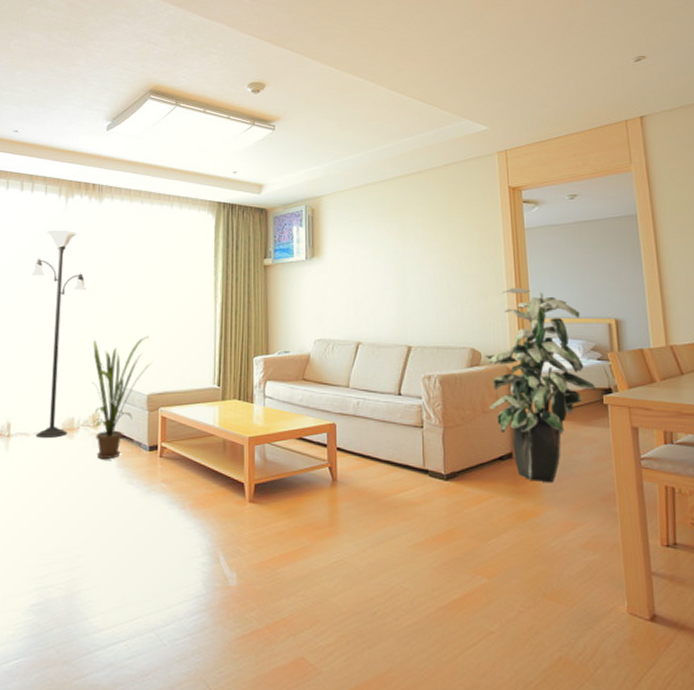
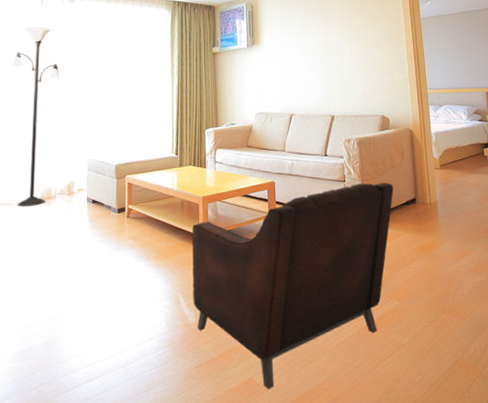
house plant: present [92,336,151,460] -> none [67,115,118,223]
armchair: none [235,431,485,672] -> present [191,183,394,389]
indoor plant: present [484,288,597,483] -> none [392,66,479,221]

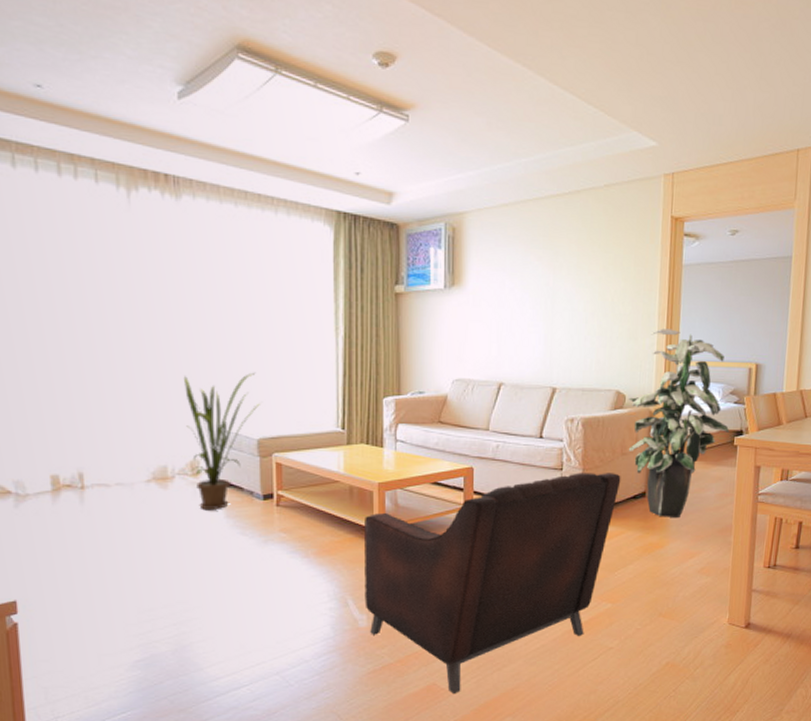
floor lamp: present [11,26,61,207] -> none [88,233,168,490]
house plant: none [67,115,118,223] -> present [184,372,260,511]
indoor plant: none [392,66,479,221] -> present [628,328,730,519]

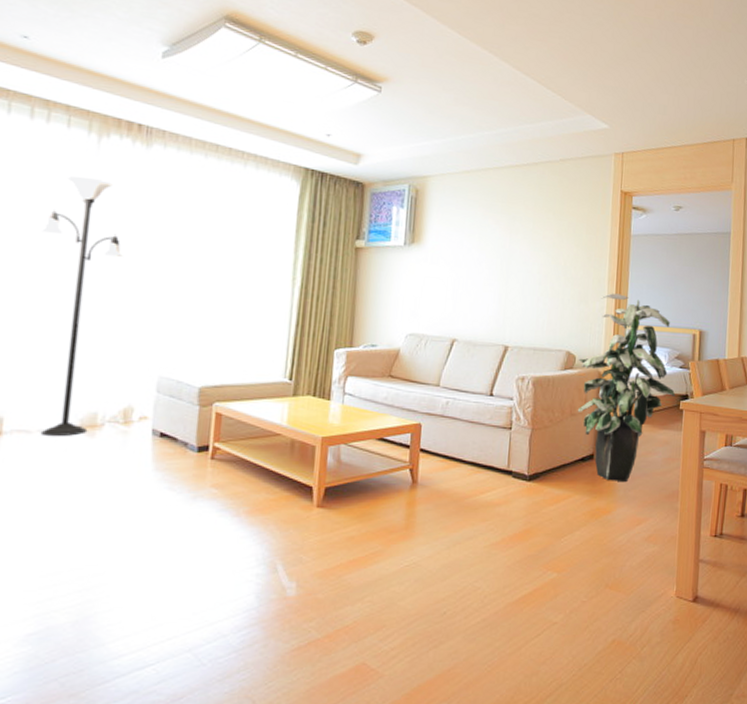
floor lamp: none [88,233,168,490] -> present [40,175,123,437]
house plant: present [184,372,260,511] -> none [125,318,207,462]
armchair: present [363,473,621,694] -> none [295,432,570,675]

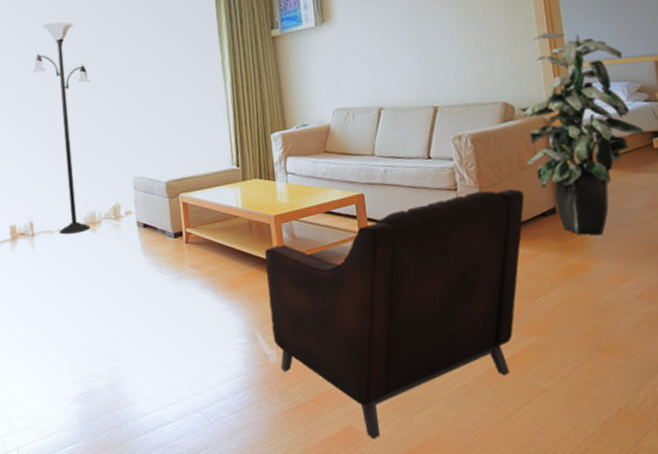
armchair: none [295,432,570,675] -> present [264,189,525,438]

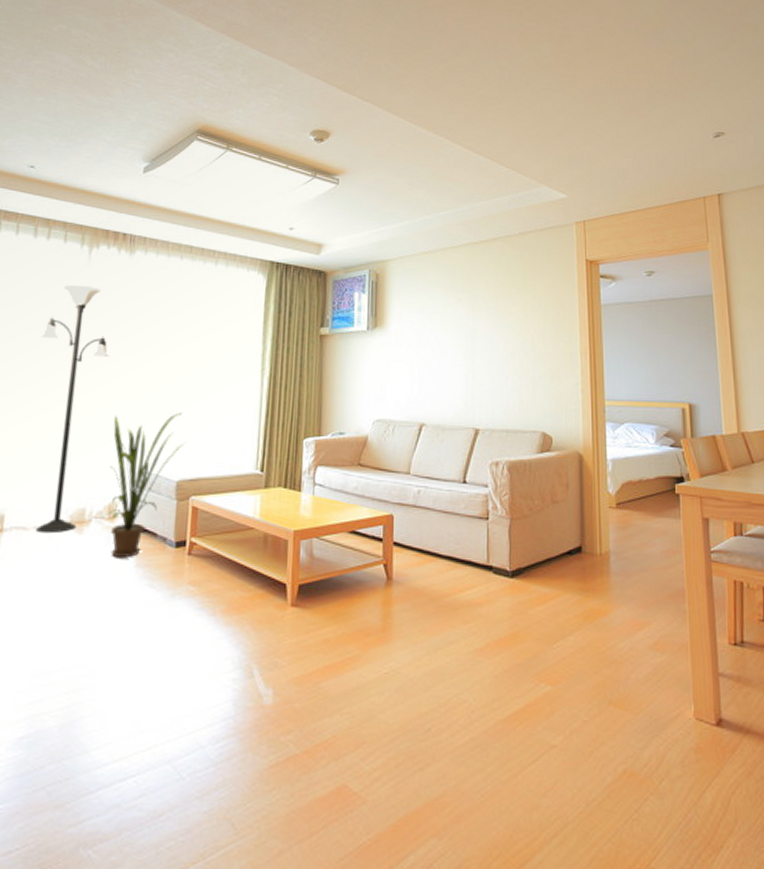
house plant: none [105,122,166,250] -> present [110,412,183,559]
armchair: present [264,189,525,438] -> none [271,523,553,800]
indoor plant: present [518,32,646,236] -> none [555,367,669,579]

